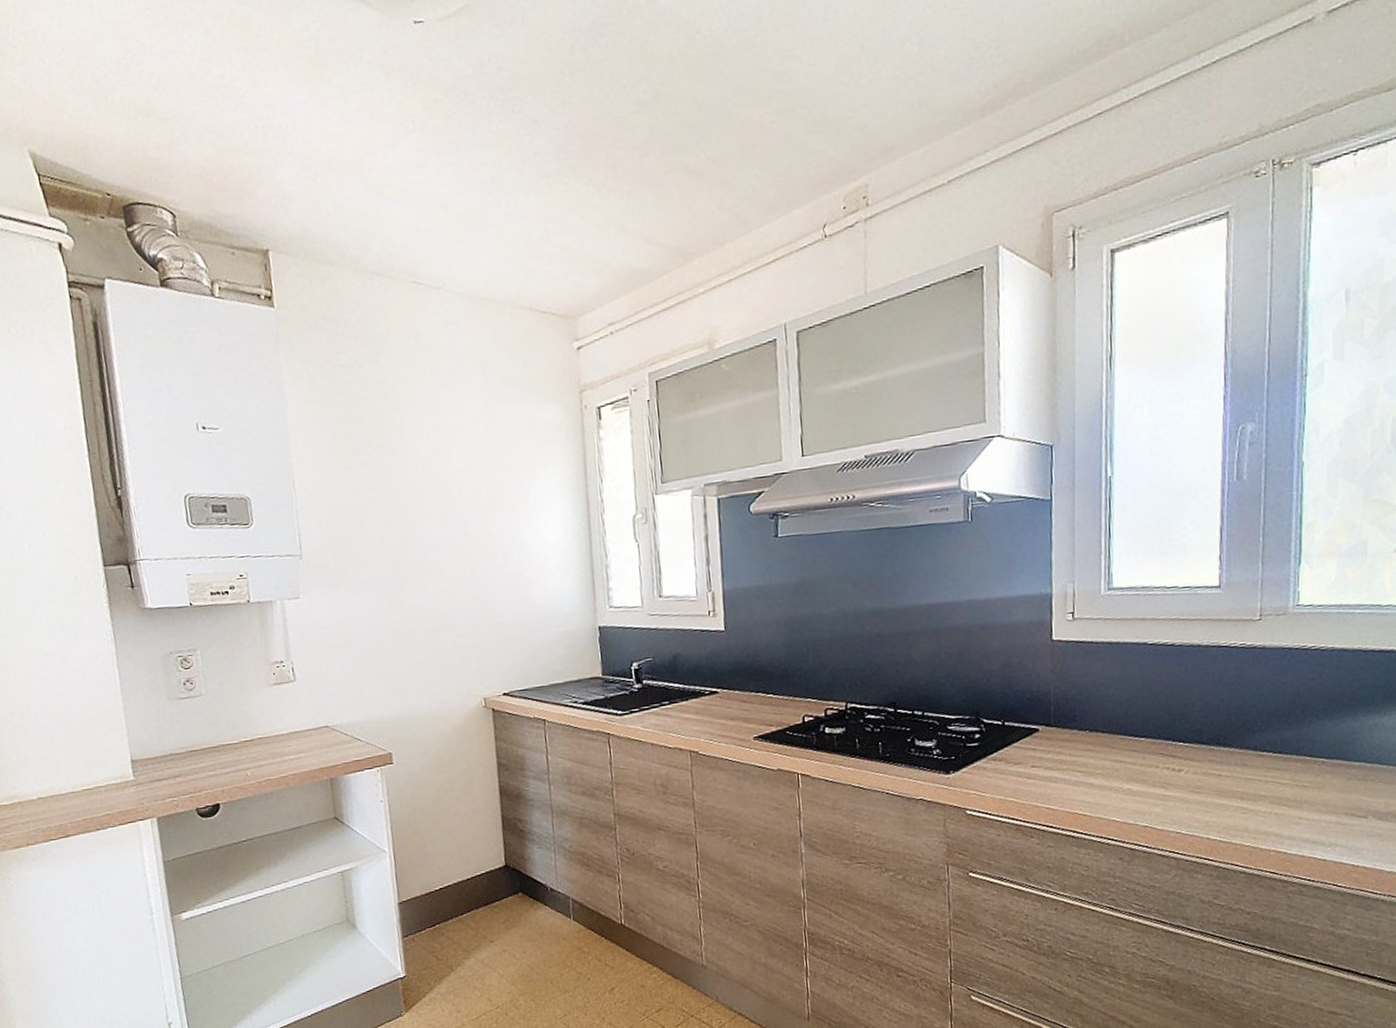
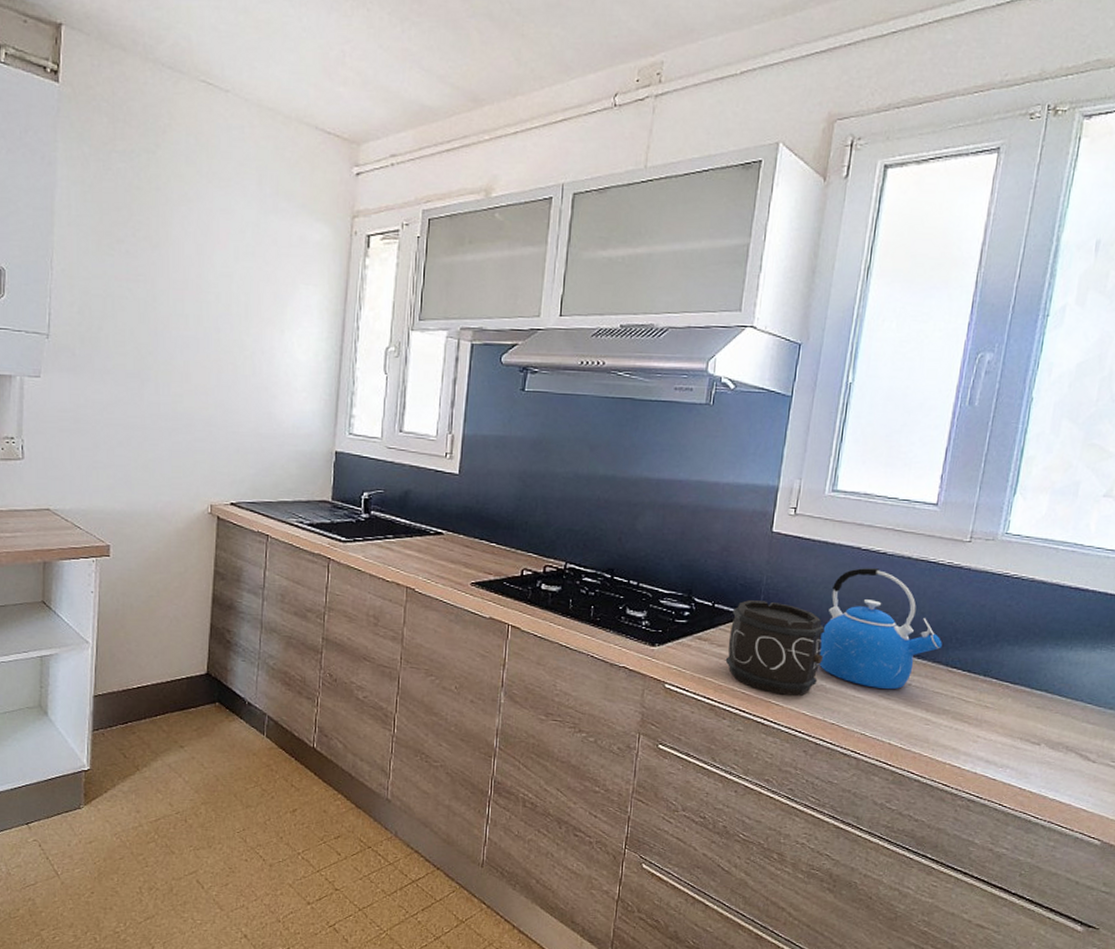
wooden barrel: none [1024,711,1125,805] -> present [725,600,826,696]
kettle: none [1119,660,1247,784] -> present [819,567,942,690]

